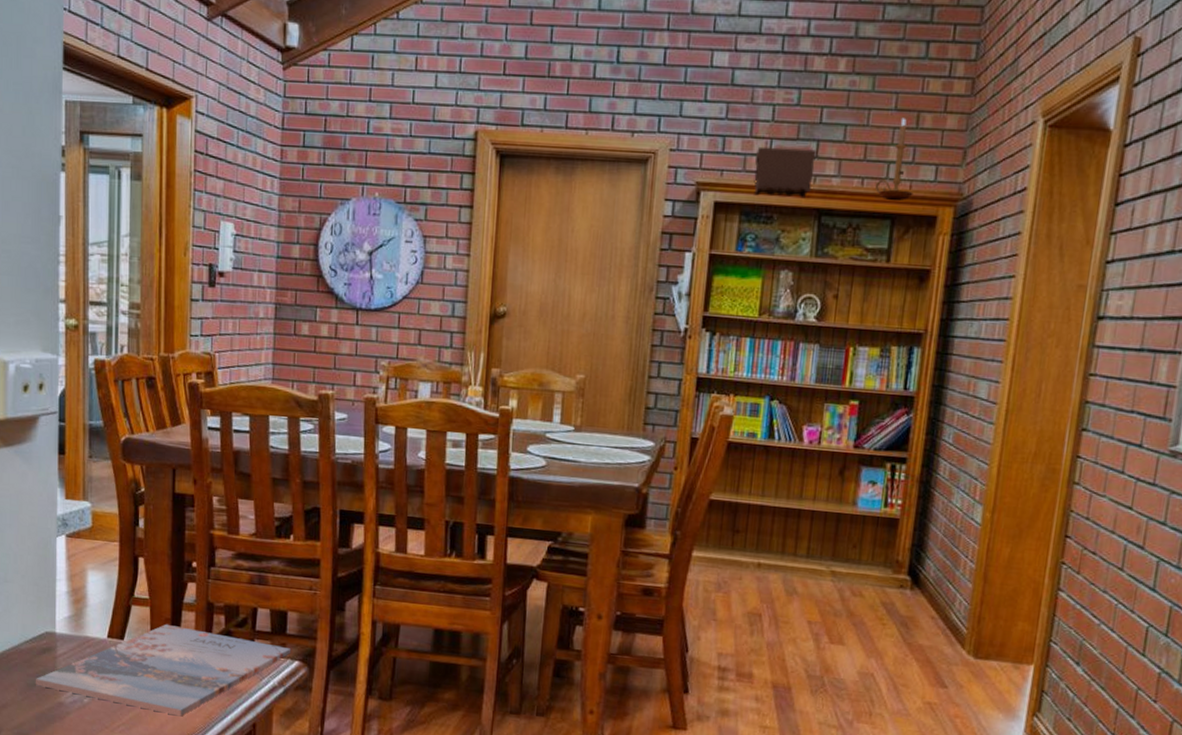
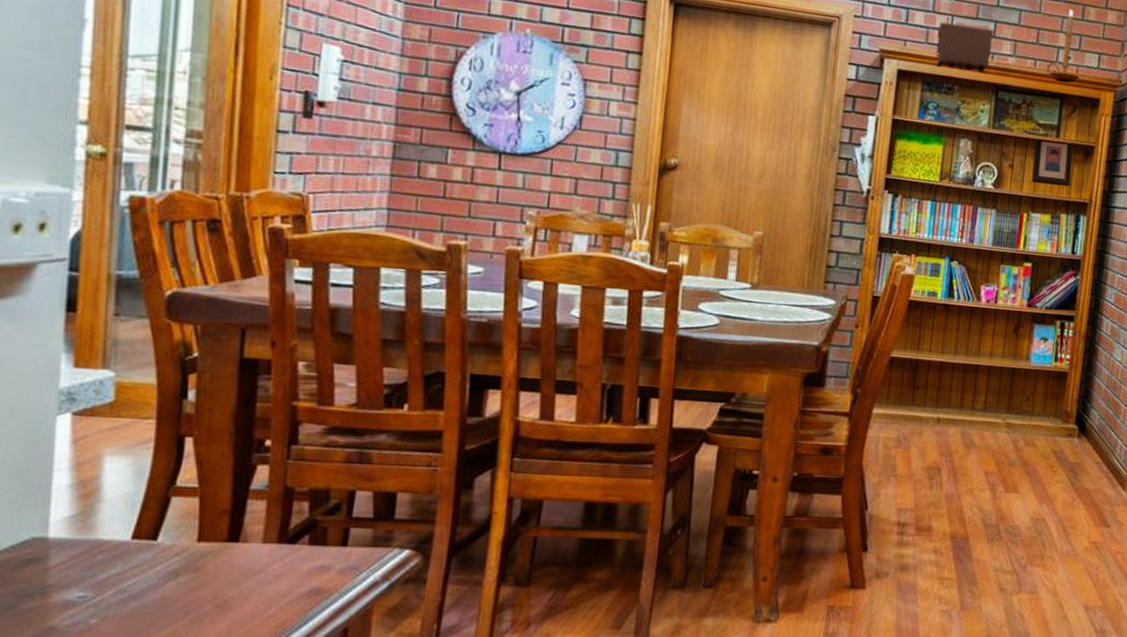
magazine: present [35,624,292,717] -> none [10,516,401,629]
picture frame: none [859,267,906,316] -> present [1032,140,1073,186]

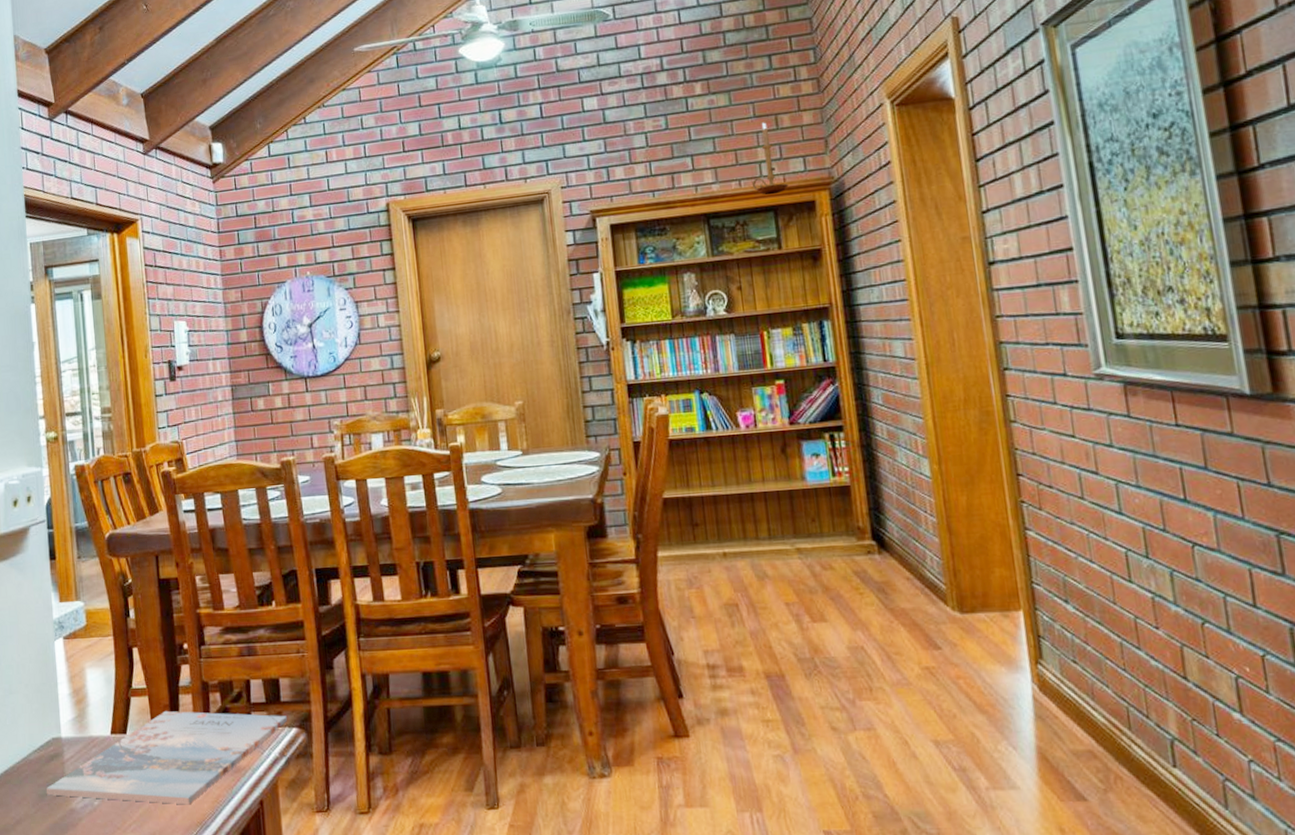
magazine: none [10,516,401,629] -> present [46,710,288,805]
decorative box: present [936,21,994,74] -> none [639,163,695,213]
picture frame: present [1032,140,1073,186] -> none [758,252,805,299]

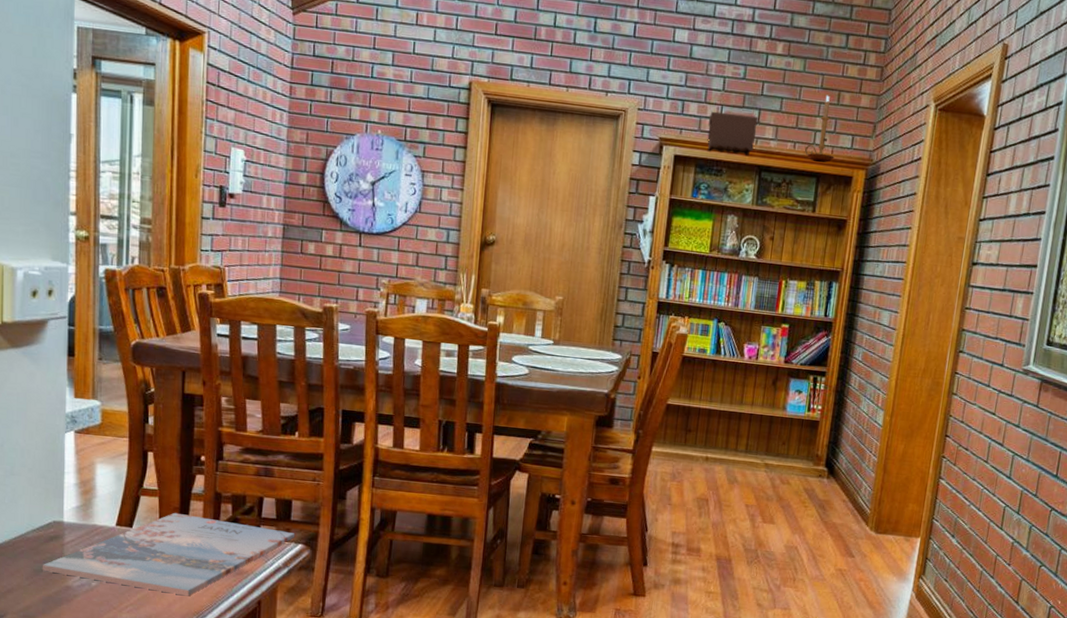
decorative box: none [639,163,695,213] -> present [707,111,758,157]

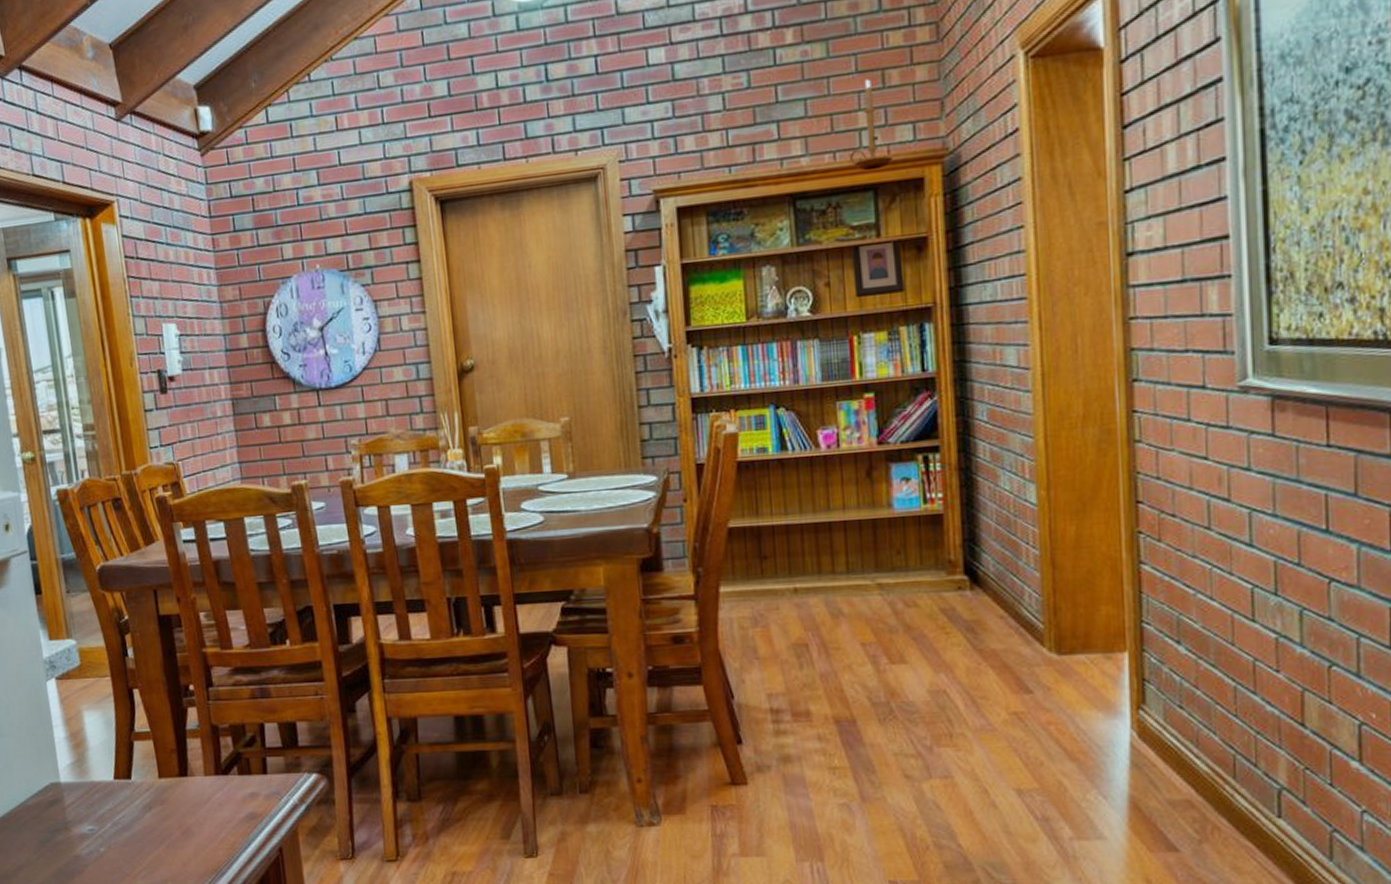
magazine: present [42,512,296,596] -> none [47,755,307,852]
decorative box: present [707,111,758,157] -> none [713,131,780,193]
picture frame: none [790,215,828,256] -> present [851,240,905,297]

